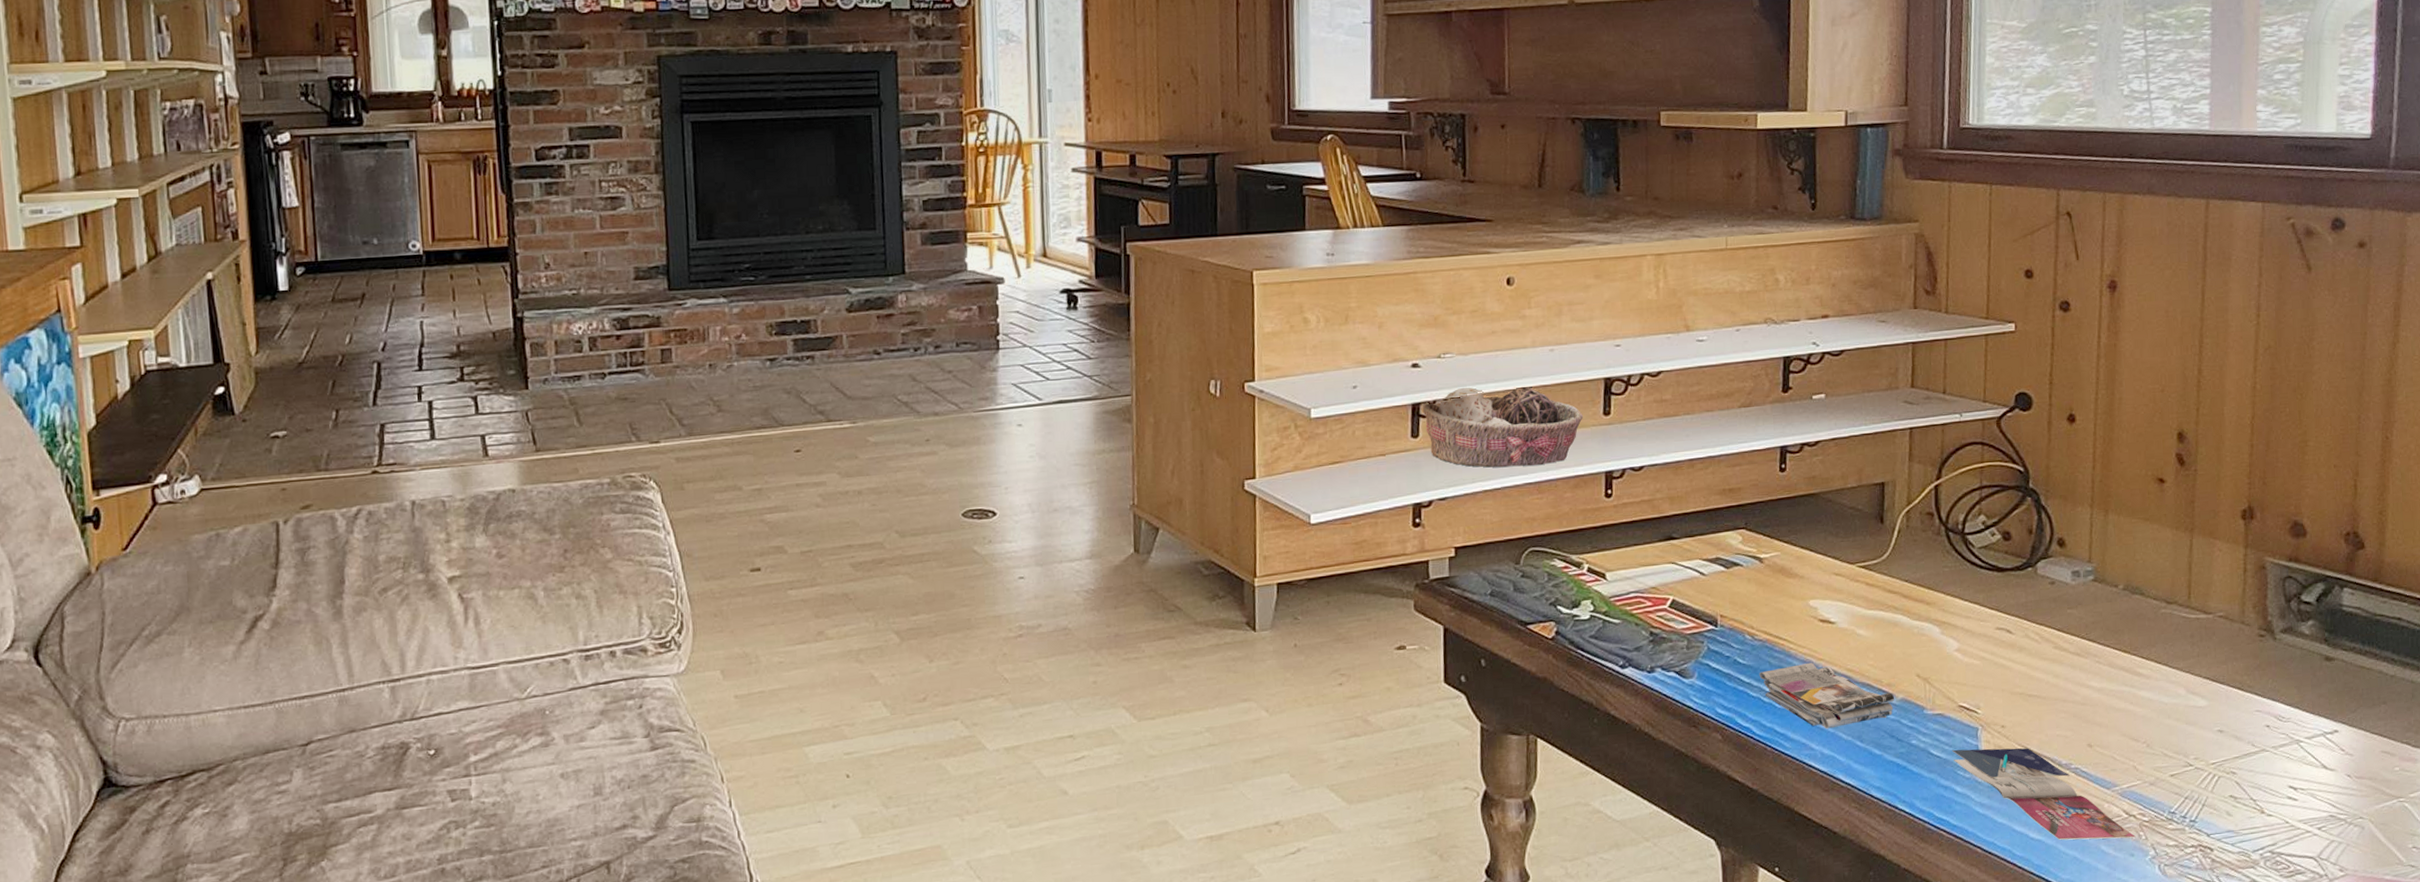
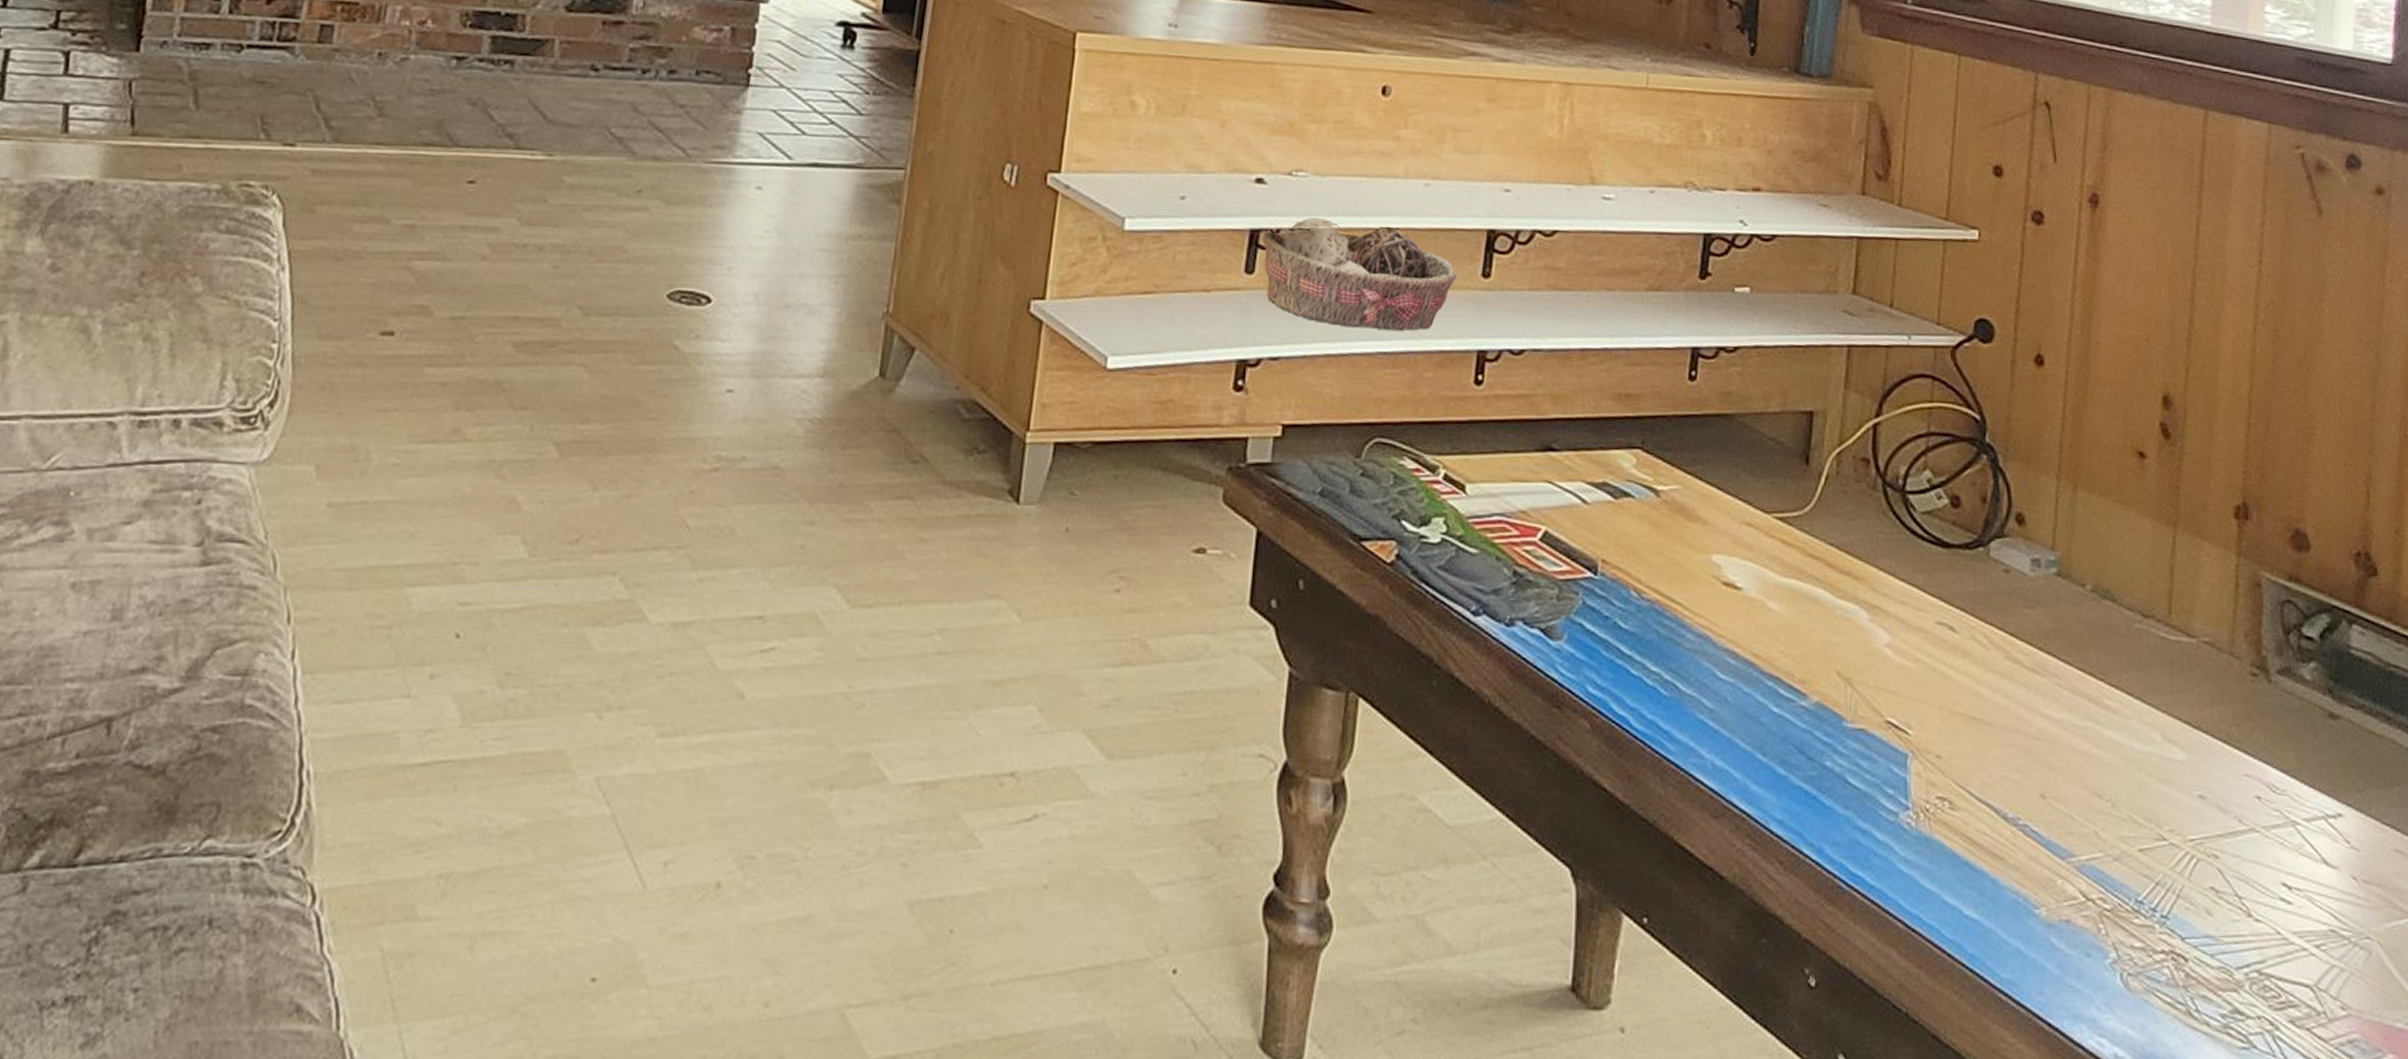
magazine: present [1759,662,2136,840] -> none [1643,638,2094,931]

